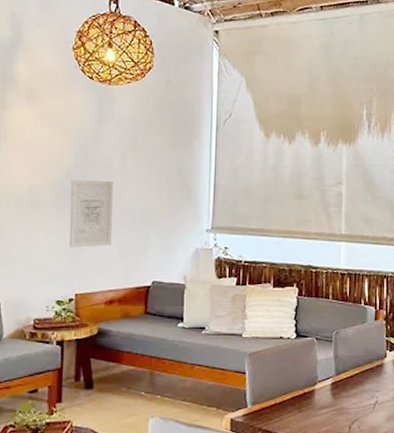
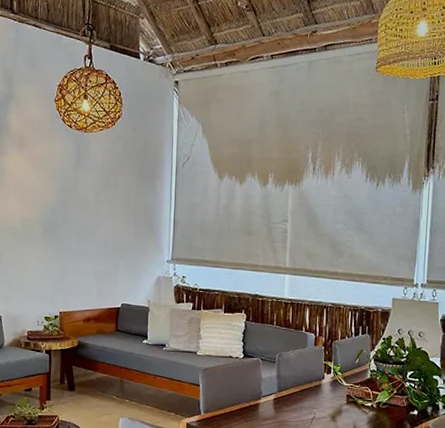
wall art: present [69,179,113,248] -> none [54,215,89,273]

